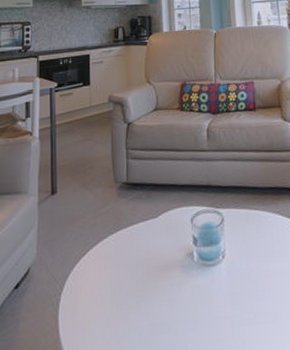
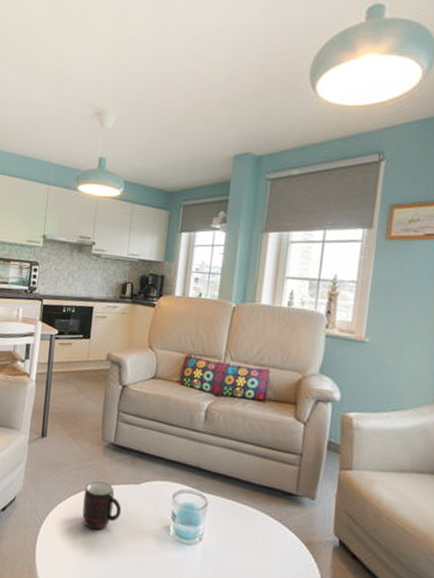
mug: none [103,225,144,280] -> present [82,481,122,530]

